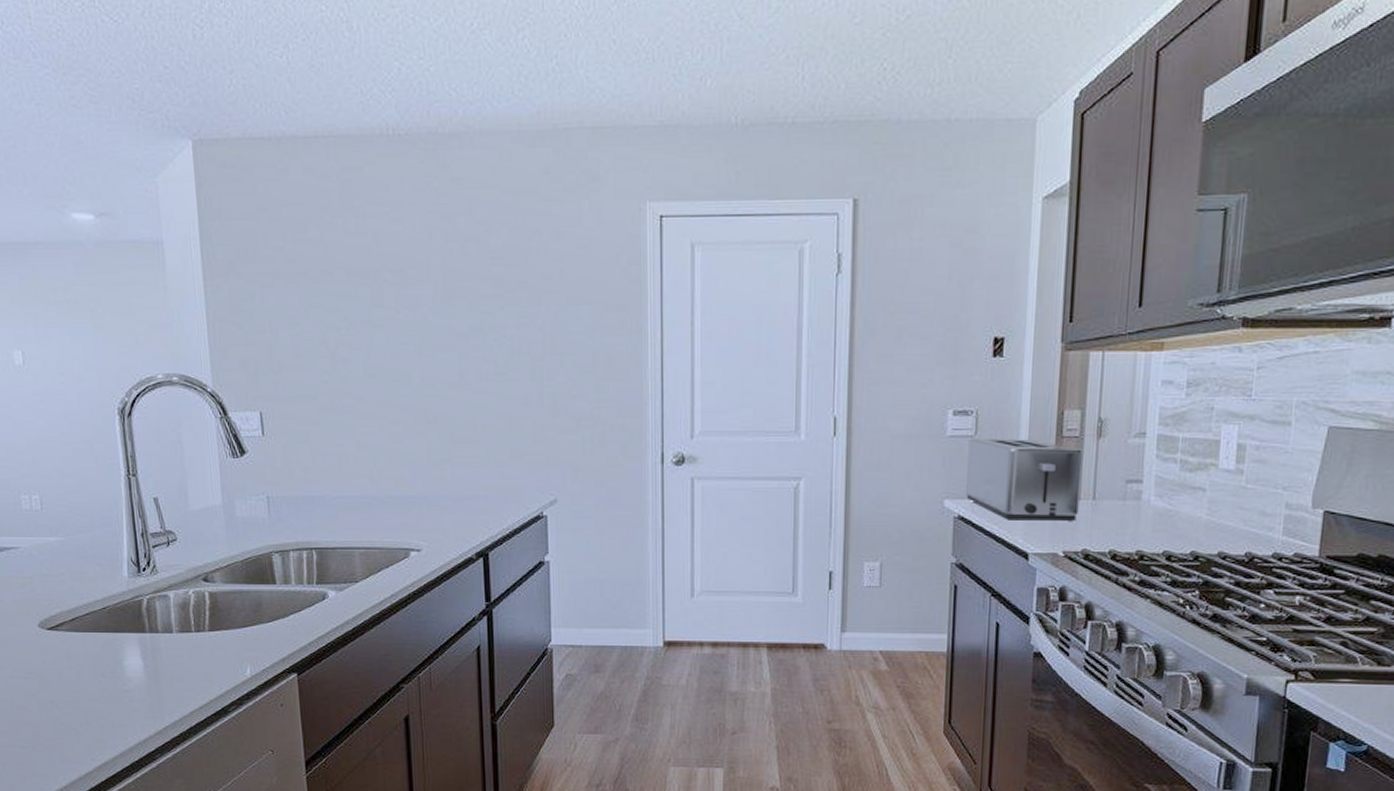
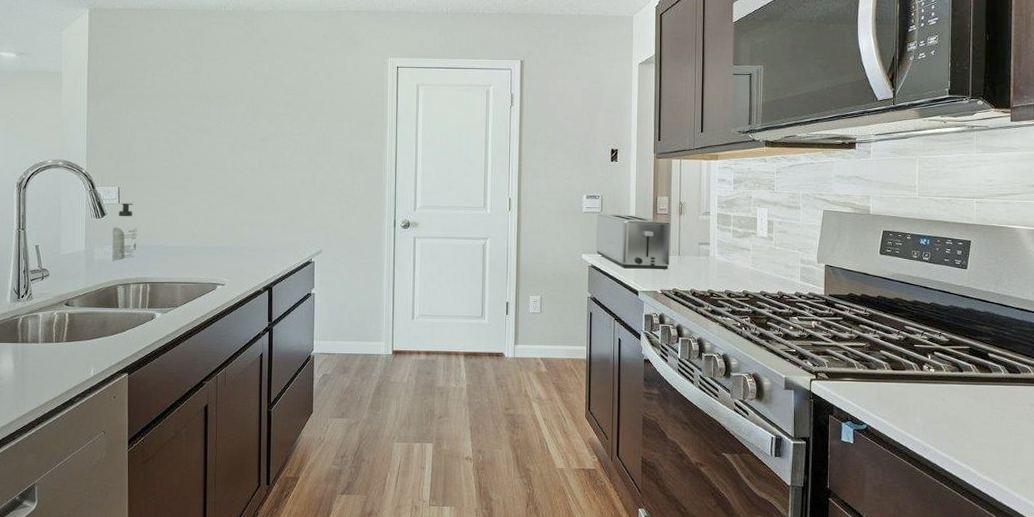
soap dispenser: none [257,435,294,520] -> present [112,203,137,262]

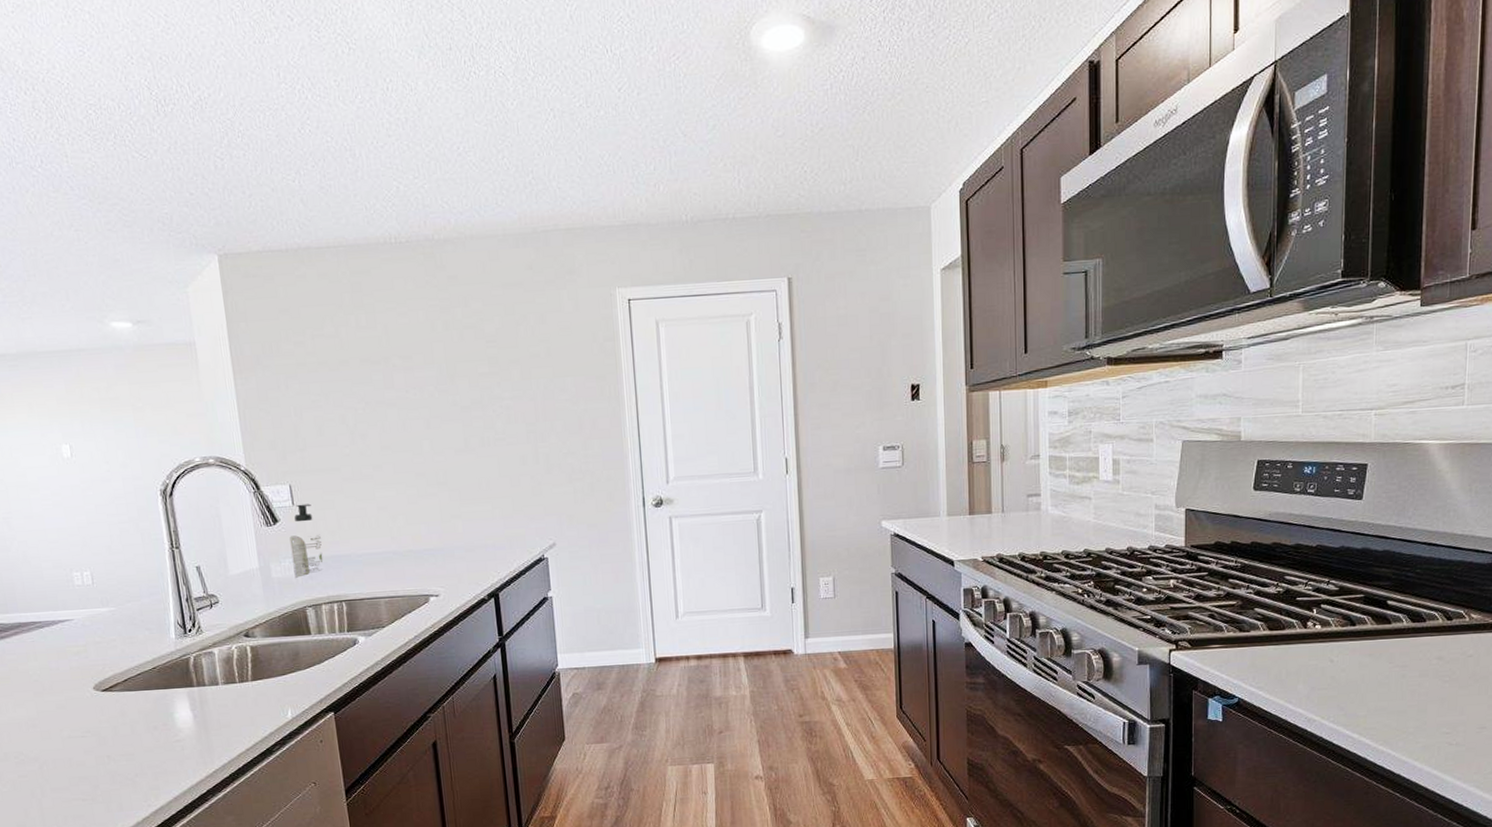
toaster: present [595,213,671,269] -> none [897,465,992,534]

